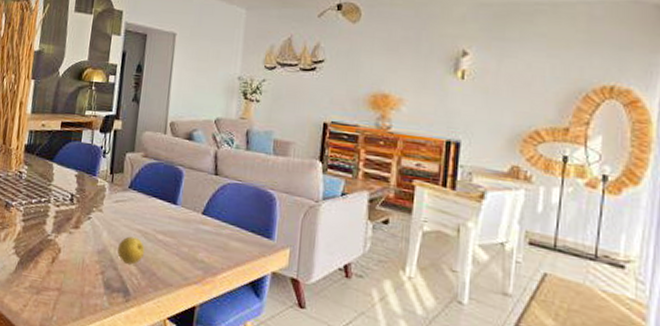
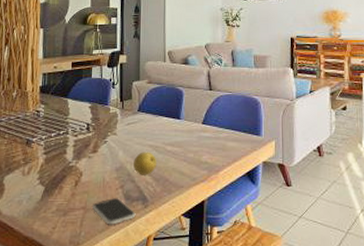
smartphone: none [68,283,115,315] -> present [93,198,136,225]

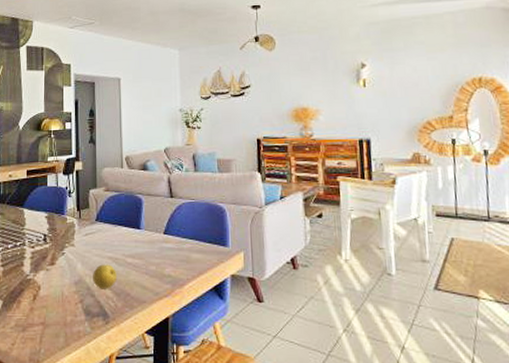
smartphone: present [93,198,136,225] -> none [52,313,97,342]

